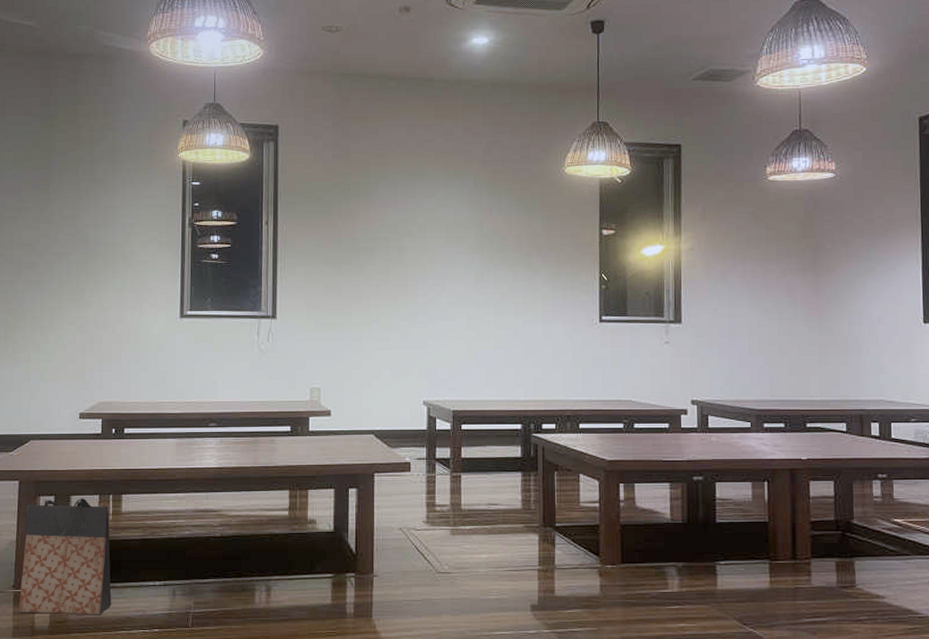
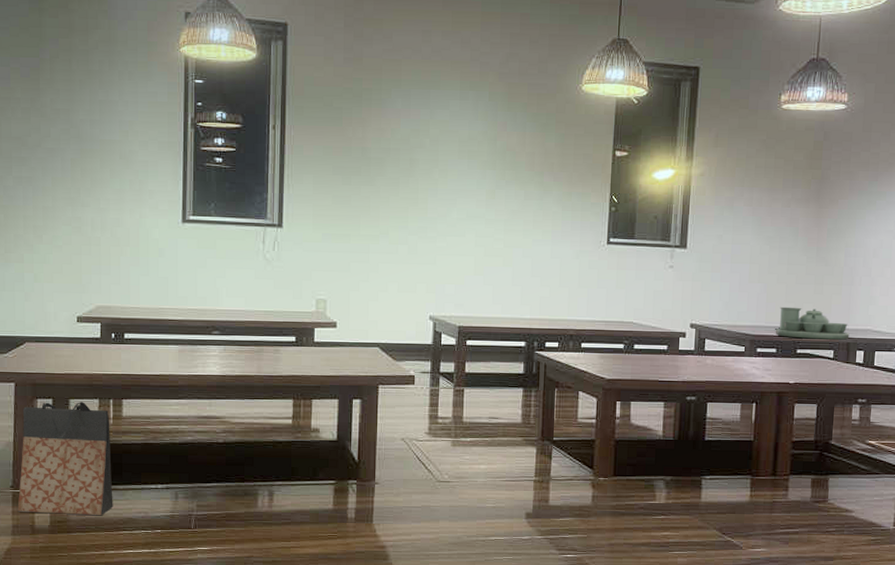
tea set: none [781,379,862,413] -> present [775,306,850,341]

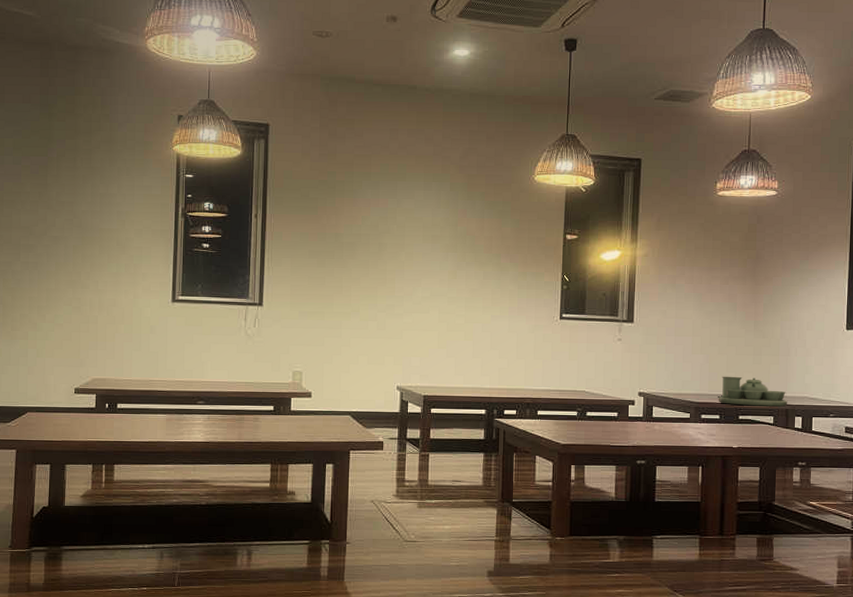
bag: present [17,402,113,516] -> none [15,467,103,574]

